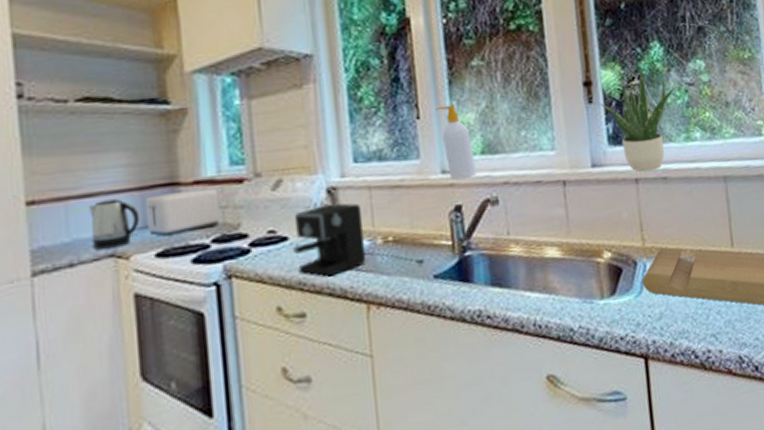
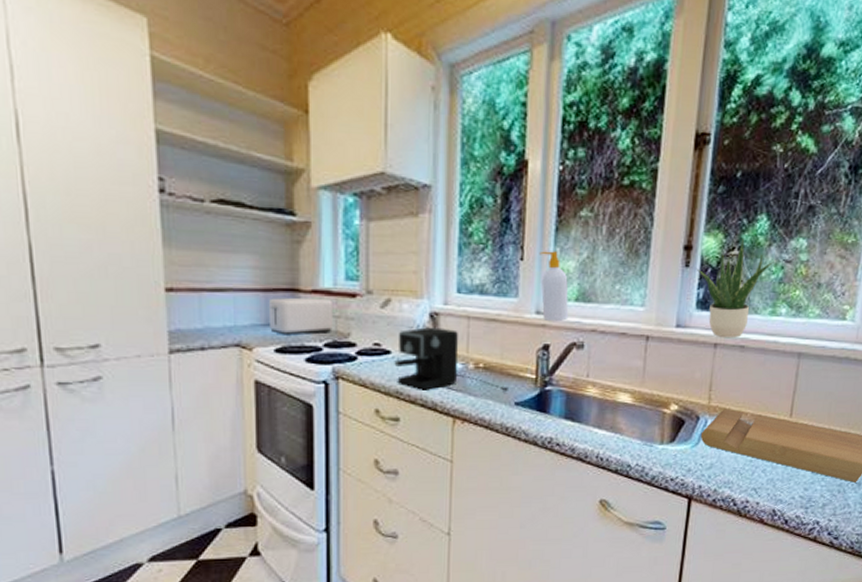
kettle: present [89,198,140,250] -> none [220,295,263,339]

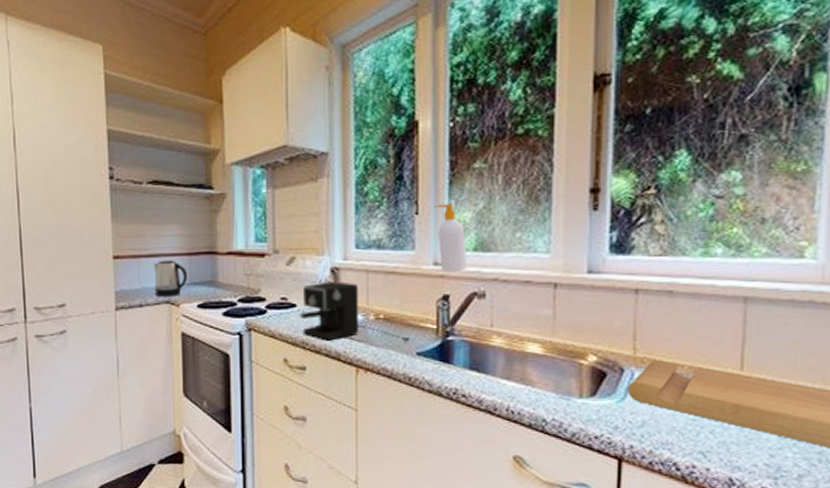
kettle: none [220,295,263,339] -> present [154,259,188,297]
toaster: present [268,297,332,336] -> none [192,259,245,293]
potted plant: present [696,239,774,339] -> none [606,177,701,283]

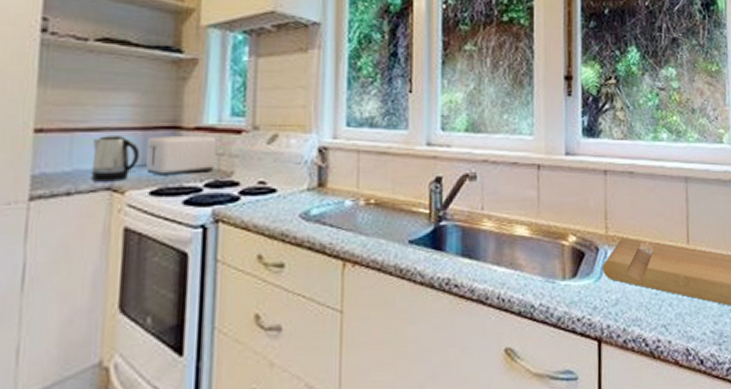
toaster: none [192,259,245,293] -> present [145,135,216,176]
coffee maker: present [300,281,411,342] -> none [280,163,403,233]
soap bottle: present [434,204,468,273] -> none [427,83,459,153]

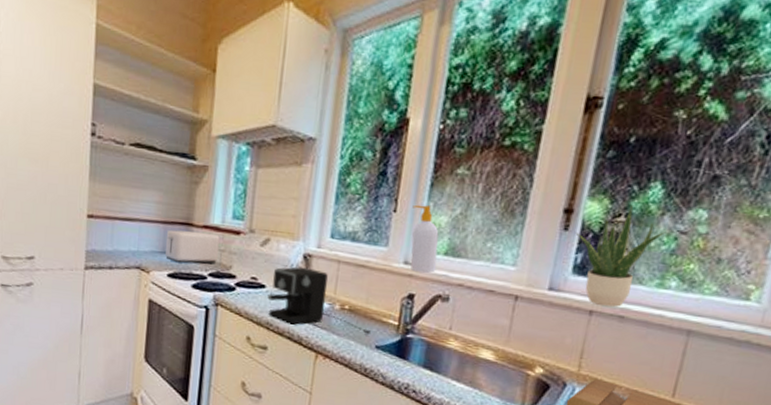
kettle: present [90,134,140,182] -> none [126,225,162,263]
coffee maker: none [280,163,403,233] -> present [267,267,372,335]
soap bottle: none [427,83,459,153] -> present [410,204,439,274]
potted plant: none [578,69,649,165] -> present [575,206,667,308]

